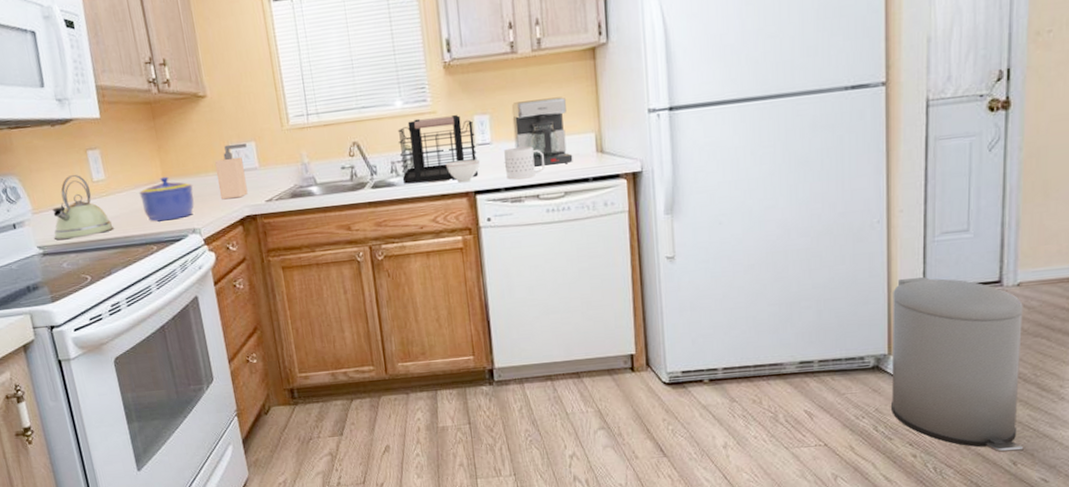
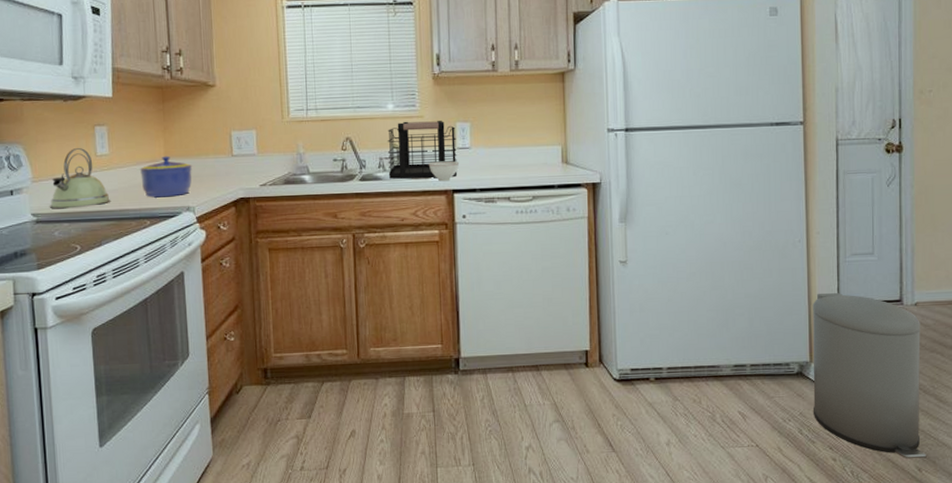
soap dispenser: present [215,142,248,200] -> none [216,130,248,182]
mug: present [504,146,545,180] -> none [481,153,516,182]
coffee maker: present [511,97,573,167] -> none [490,112,541,172]

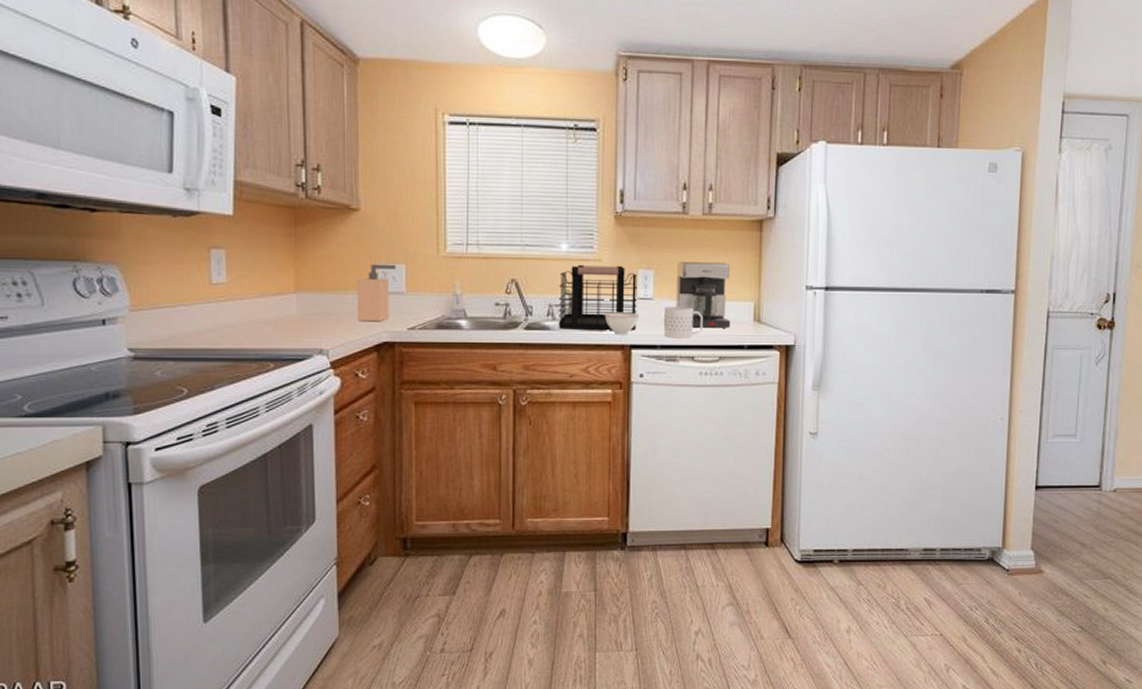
kettle: present [50,147,110,209] -> none [151,272,226,345]
cooking pot: present [139,156,193,198] -> none [263,288,329,337]
soap dispenser: none [216,130,248,182] -> present [356,264,396,322]
mug: none [481,153,516,182] -> present [664,306,703,339]
coffee maker: none [490,112,541,172] -> present [676,262,731,328]
pedal bin: present [813,293,927,460] -> none [1002,475,1117,652]

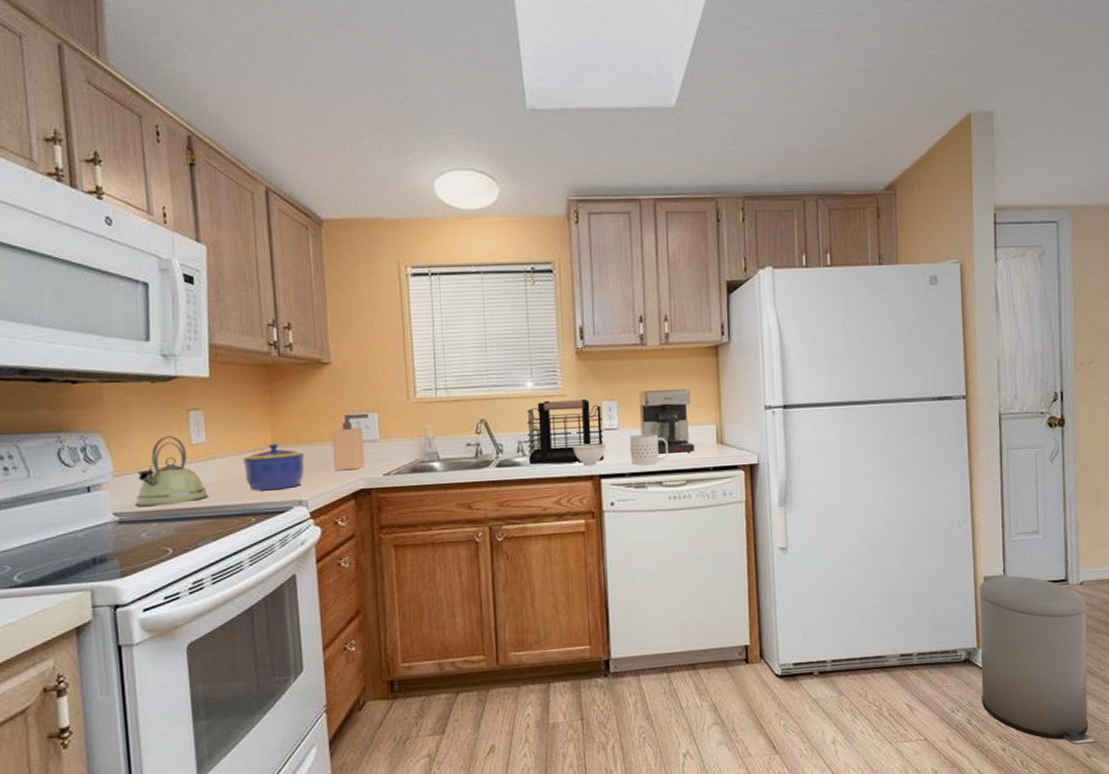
kettle: none [151,272,226,345] -> present [135,435,208,507]
cooking pot: none [263,288,329,337] -> present [242,443,305,492]
pedal bin: none [1002,475,1117,652] -> present [979,574,1095,746]

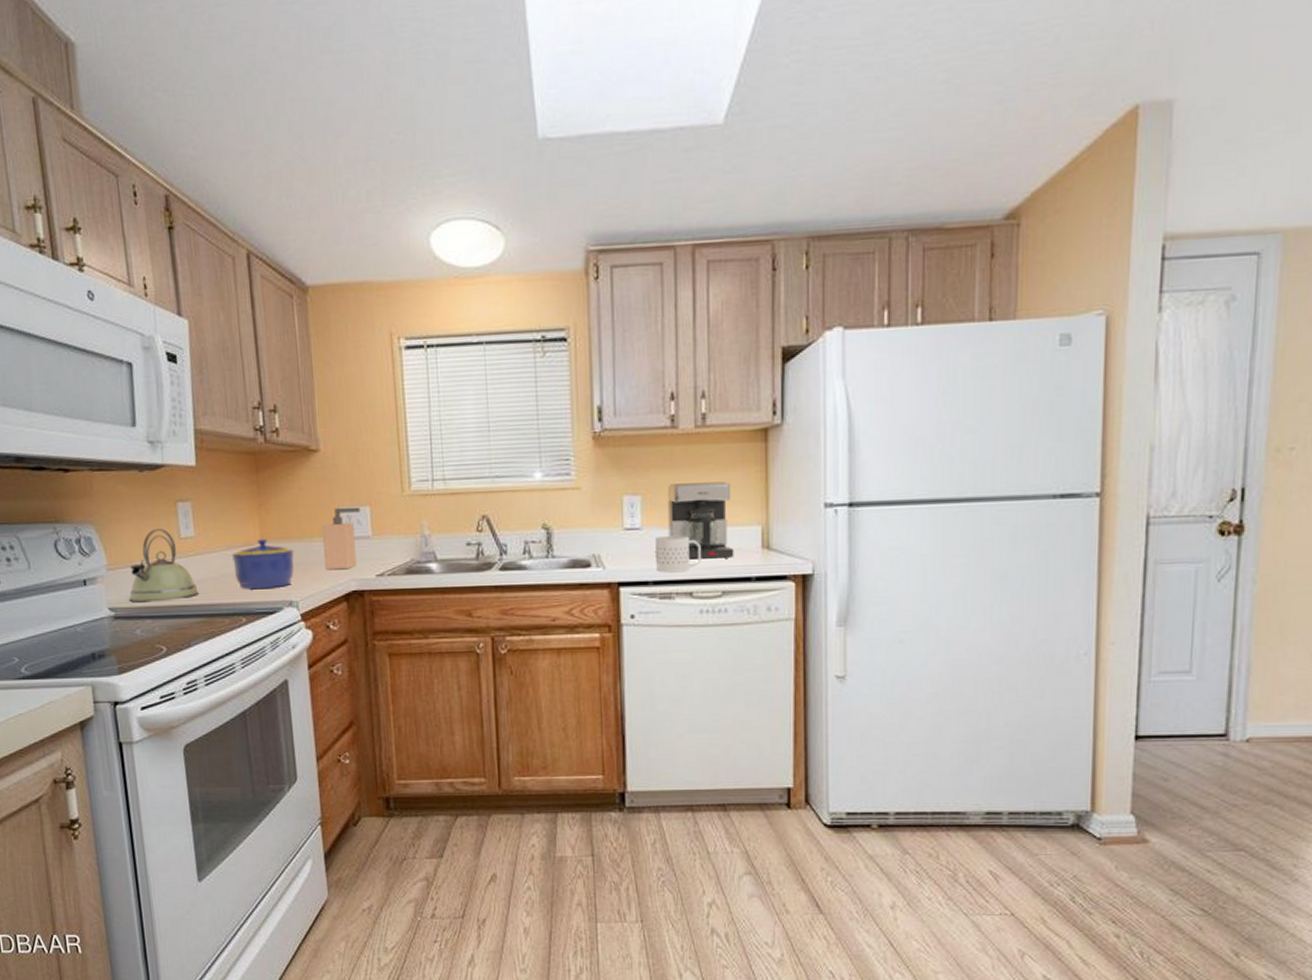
dish rack: present [526,399,604,465] -> none [534,493,624,569]
bowl: present [572,443,606,467] -> none [586,545,626,572]
pedal bin: present [979,574,1095,746] -> none [1092,722,1252,941]

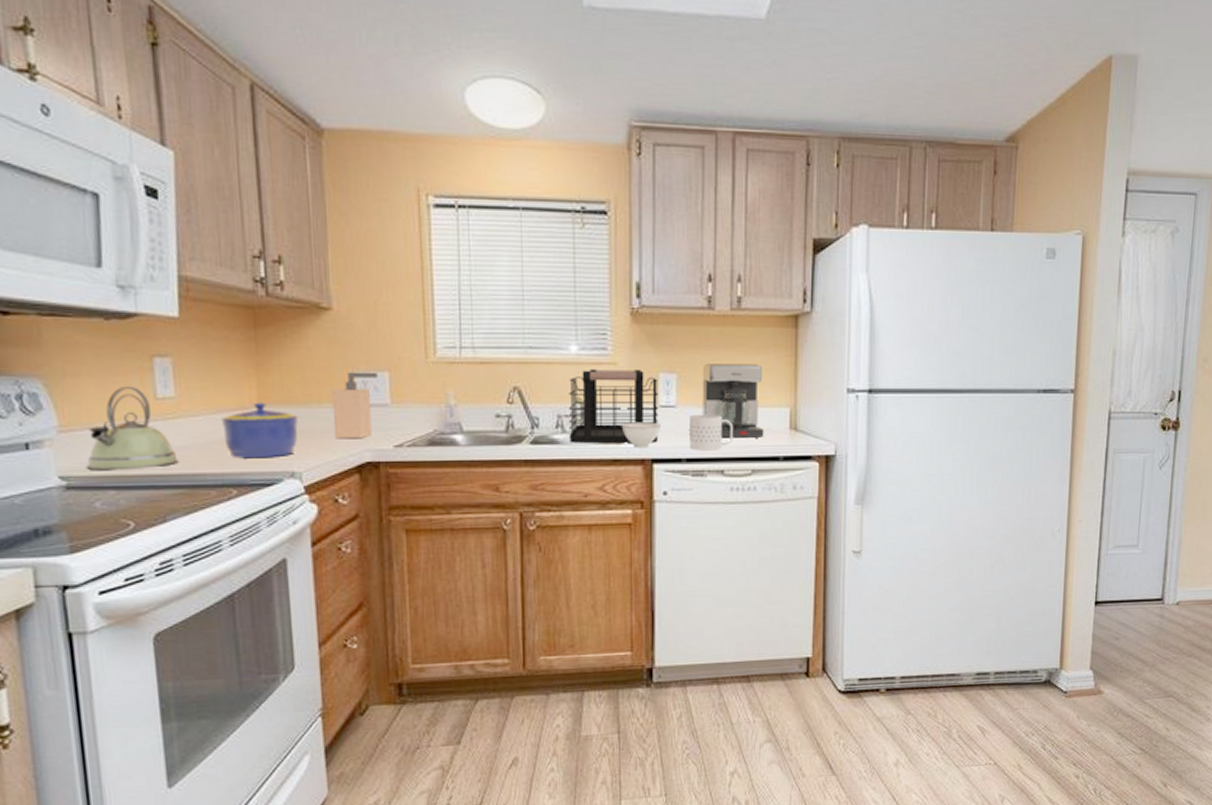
dish rack: none [534,493,624,569] -> present [568,368,659,444]
bowl: none [586,545,626,572] -> present [621,422,660,448]

